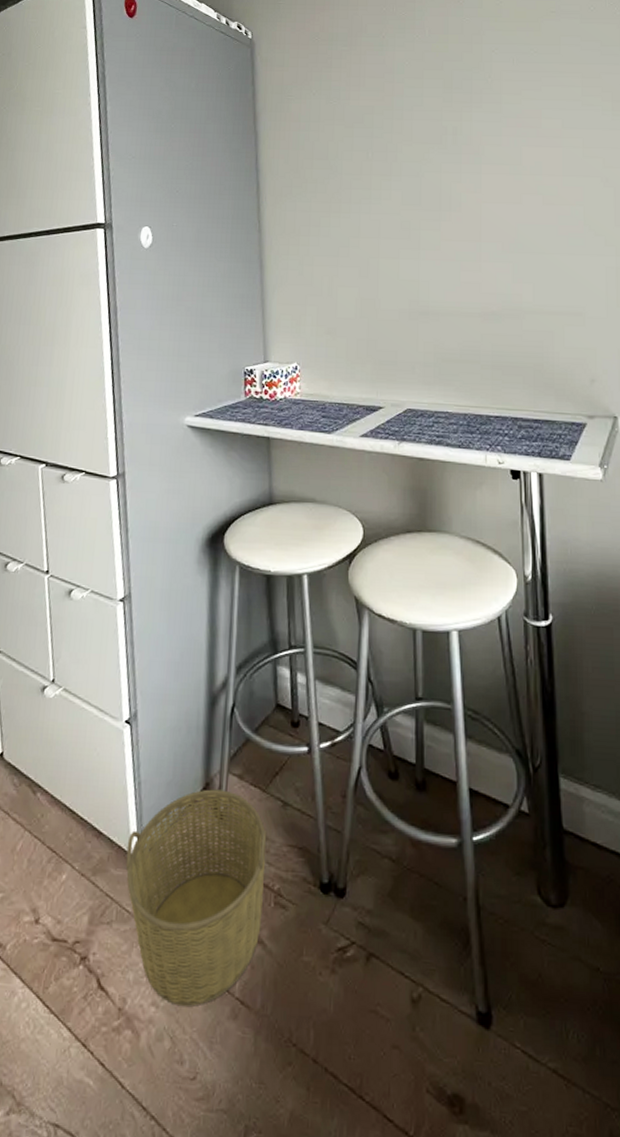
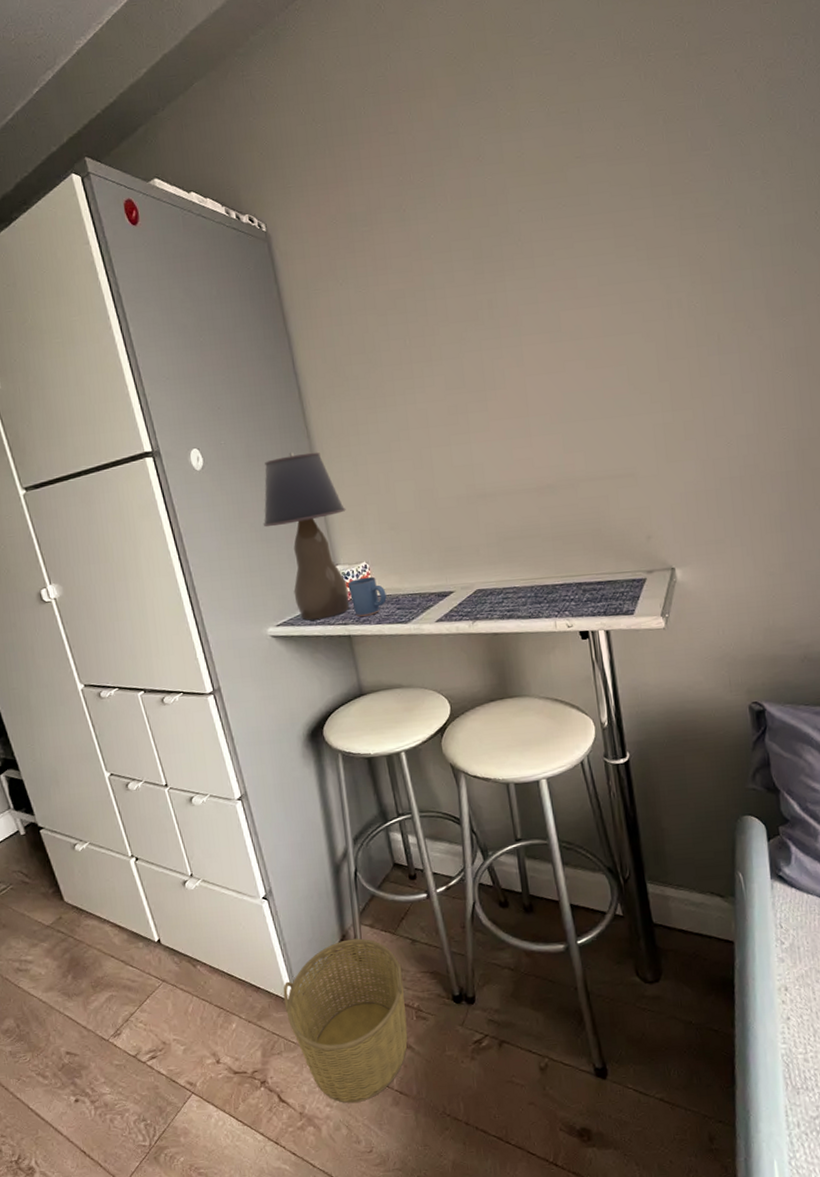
table lamp: none [201,243,285,416] -> present [264,452,350,621]
mug: none [275,378,313,419] -> present [348,576,387,617]

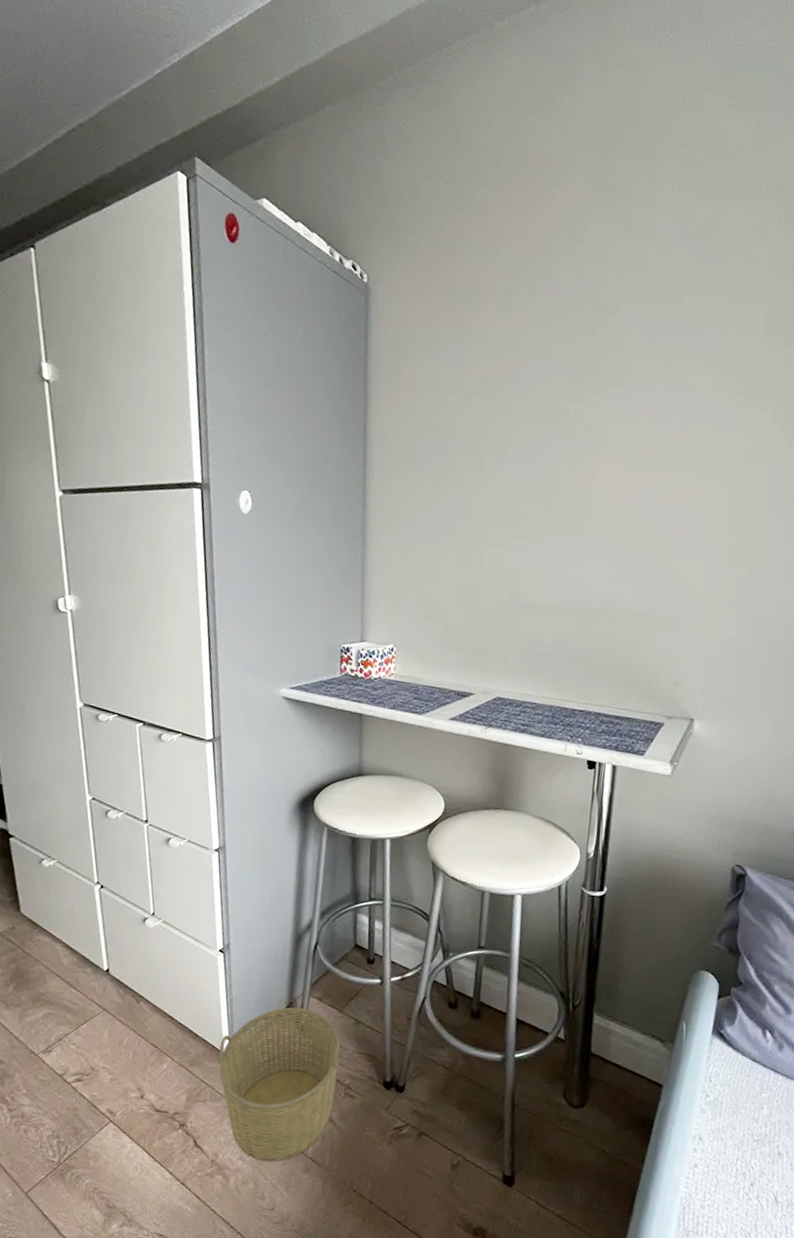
table lamp: present [264,452,350,621] -> none [300,517,386,692]
mug: present [348,576,387,617] -> none [370,659,407,699]

